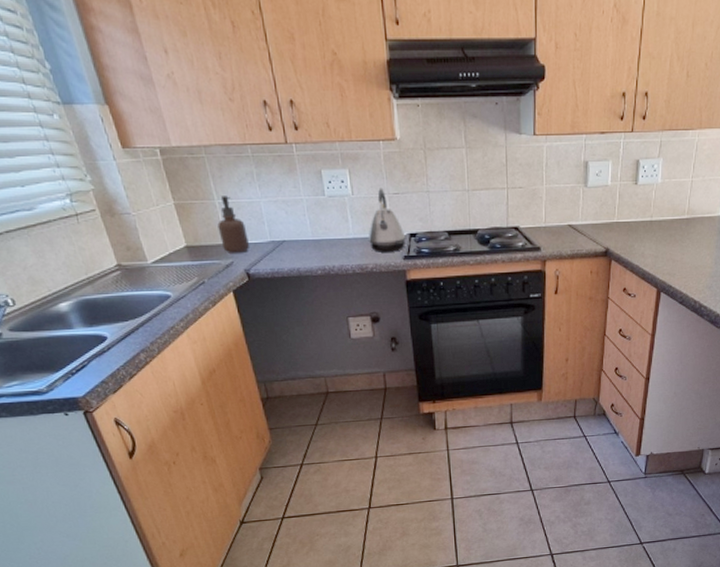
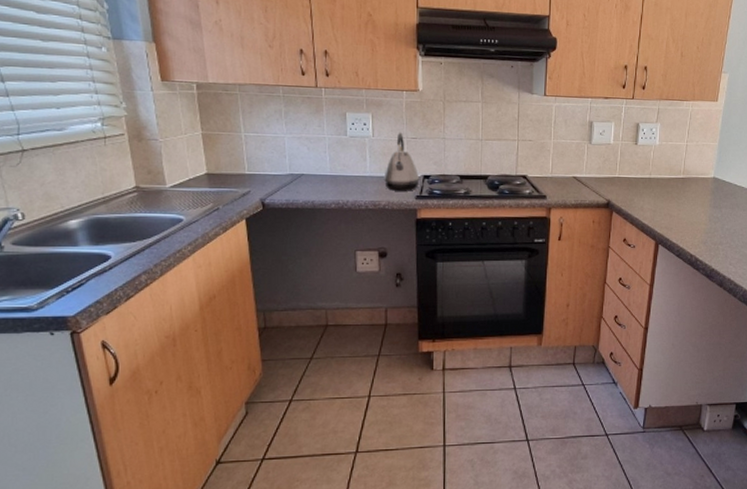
soap dispenser: present [217,196,250,253] -> none [240,130,269,183]

